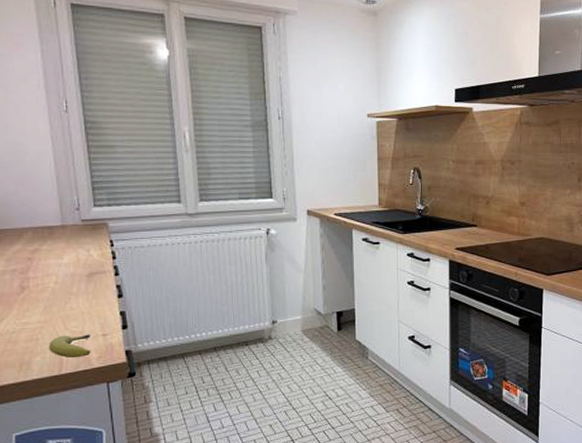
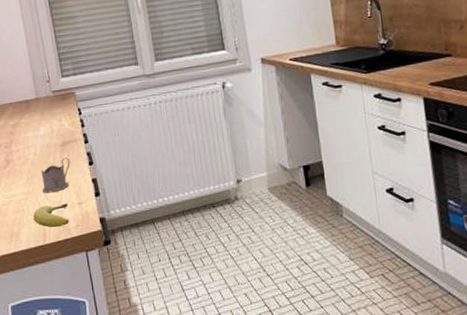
tea glass holder: none [61,288,97,323] -> present [40,157,70,193]

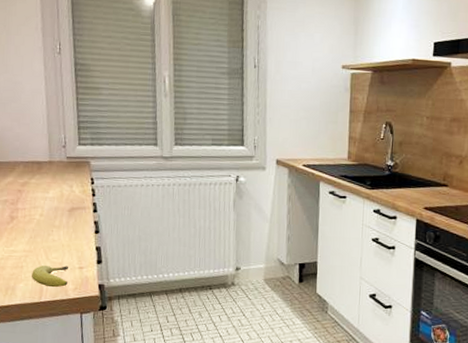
tea glass holder: present [40,157,70,193] -> none [44,223,76,254]

